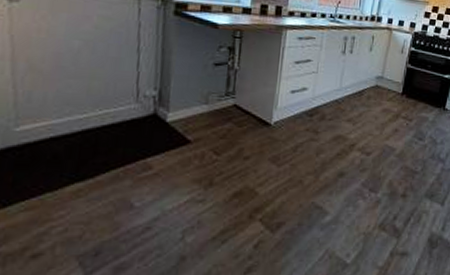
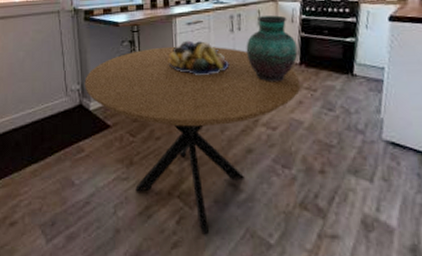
dining table: none [163,59,400,258] -> present [84,46,301,235]
fruit bowl: none [270,56,335,96] -> present [168,40,229,76]
vase: none [354,42,403,110] -> present [246,15,298,82]

